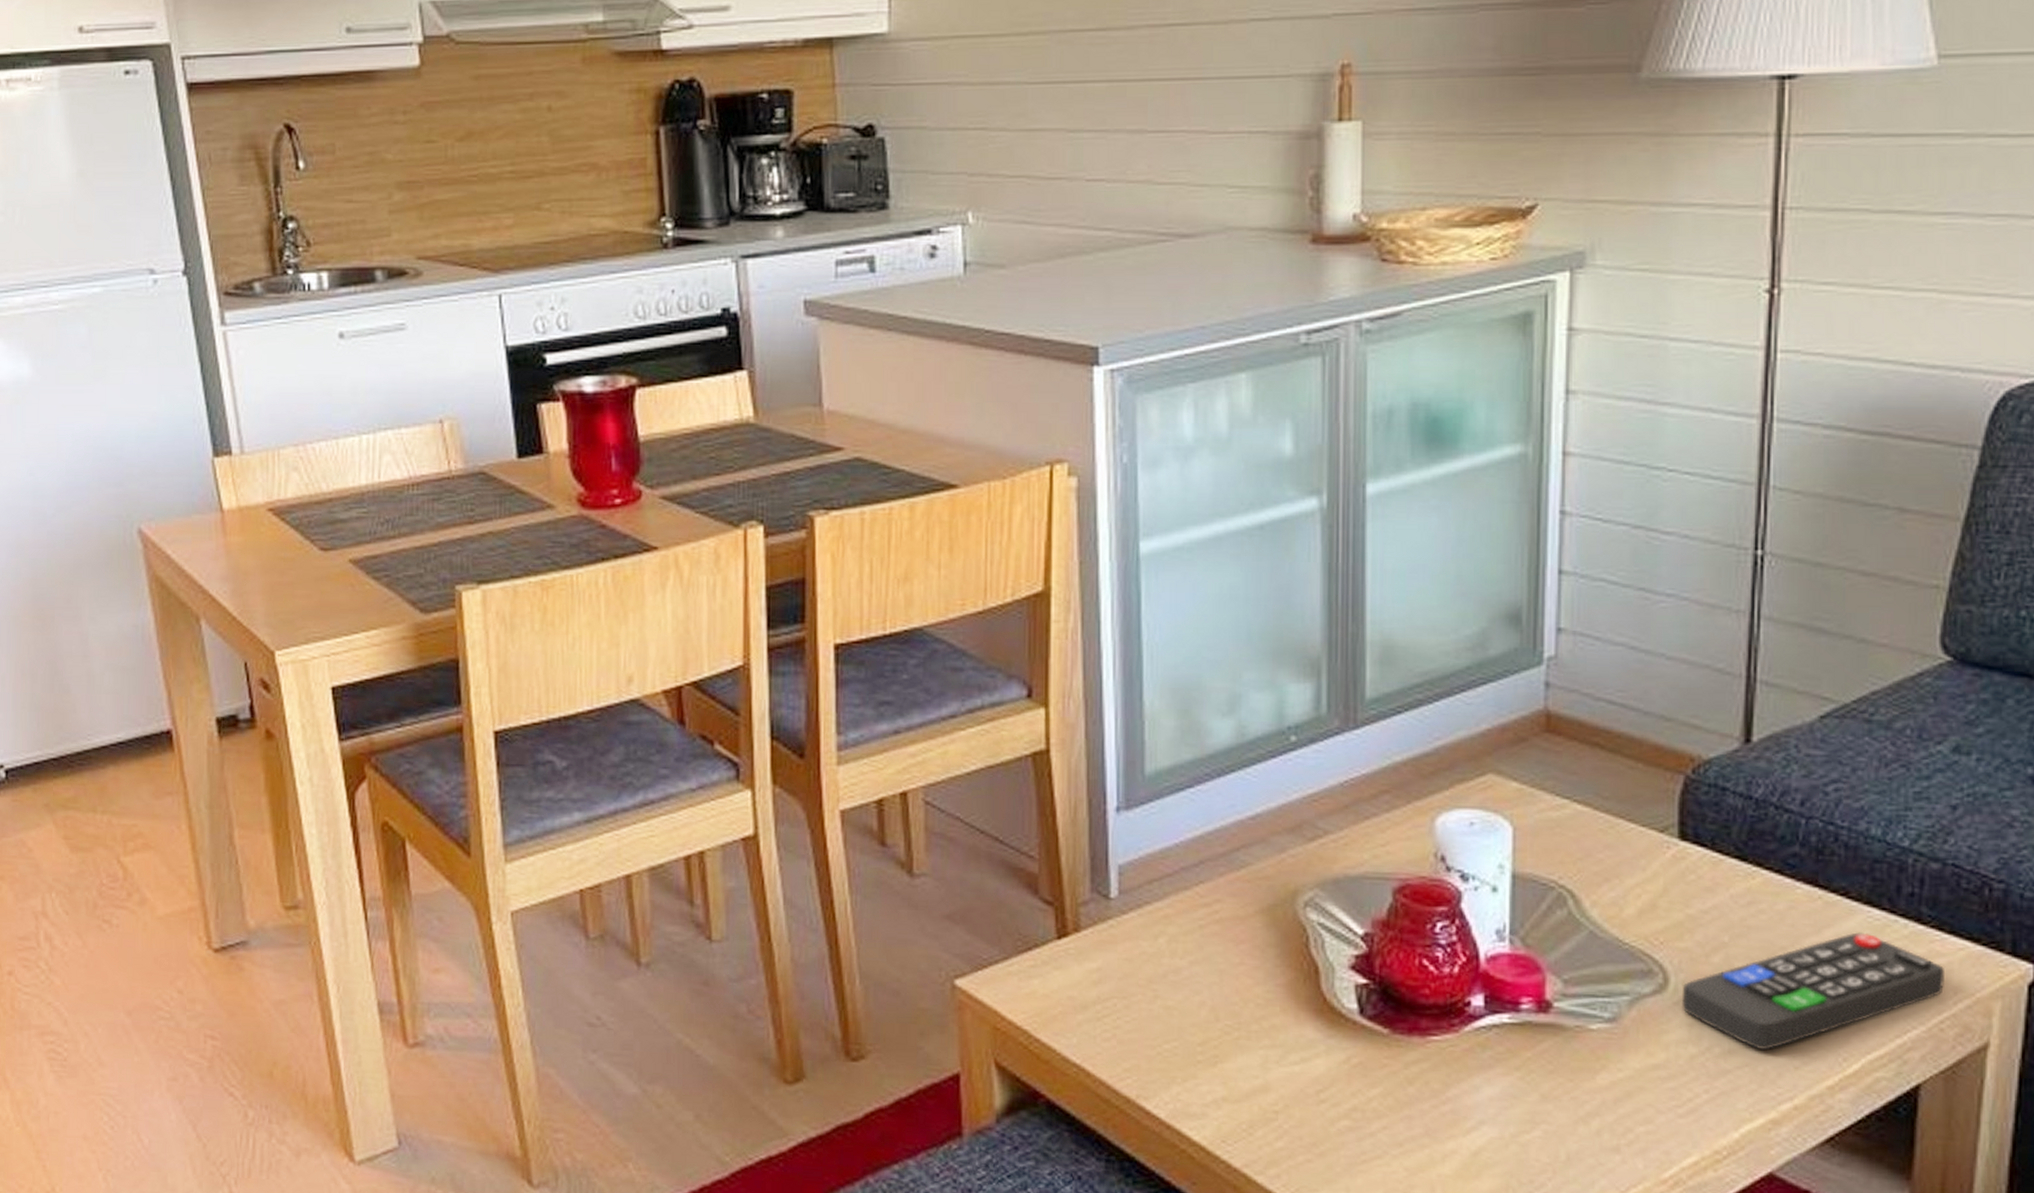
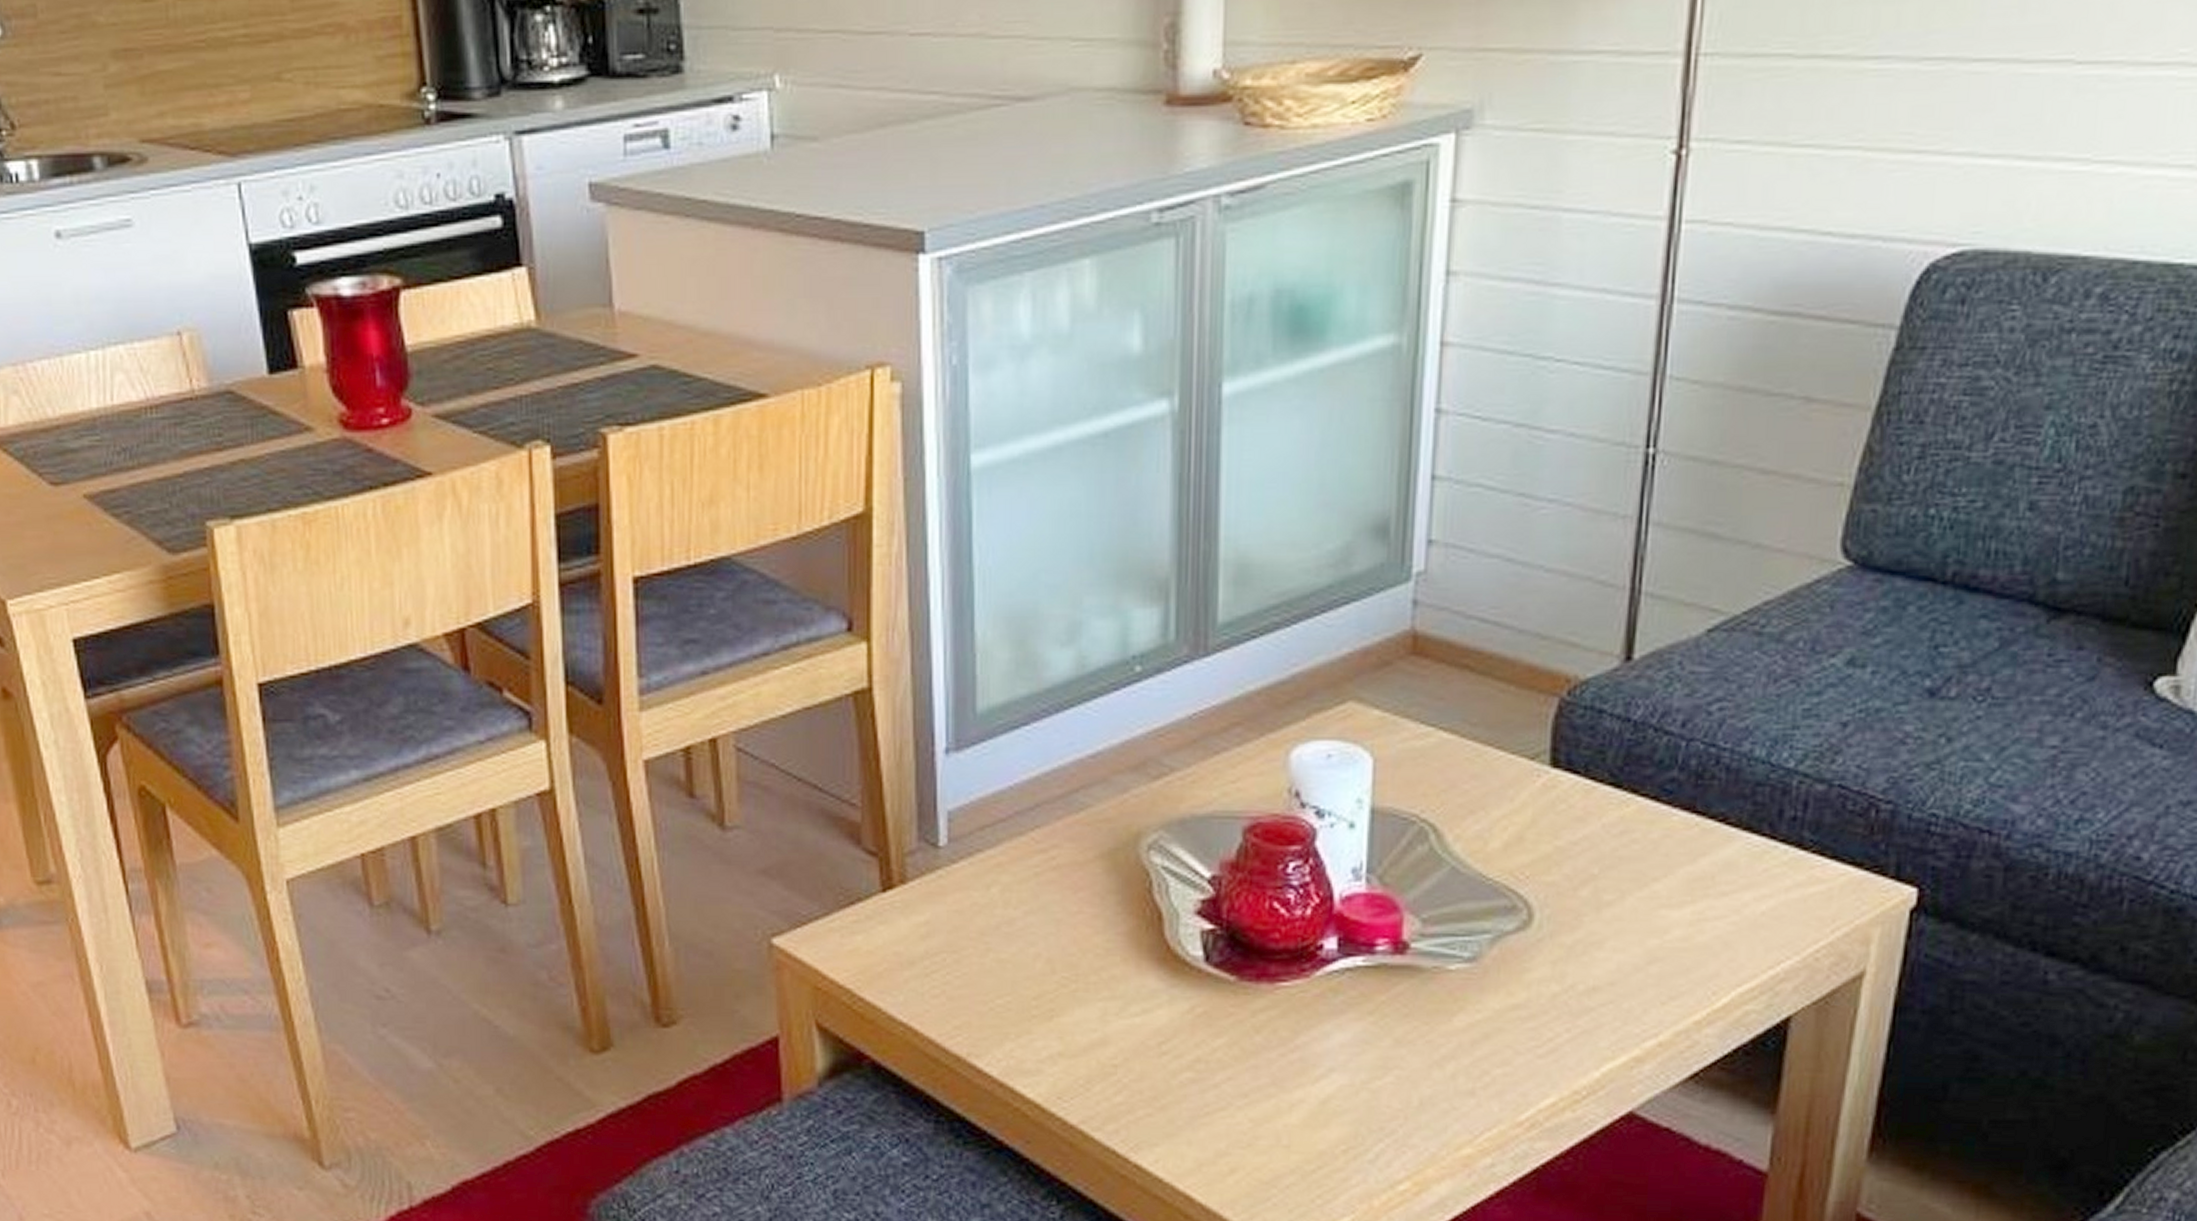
remote control: present [1681,932,1944,1049] -> none [1545,860,1823,985]

